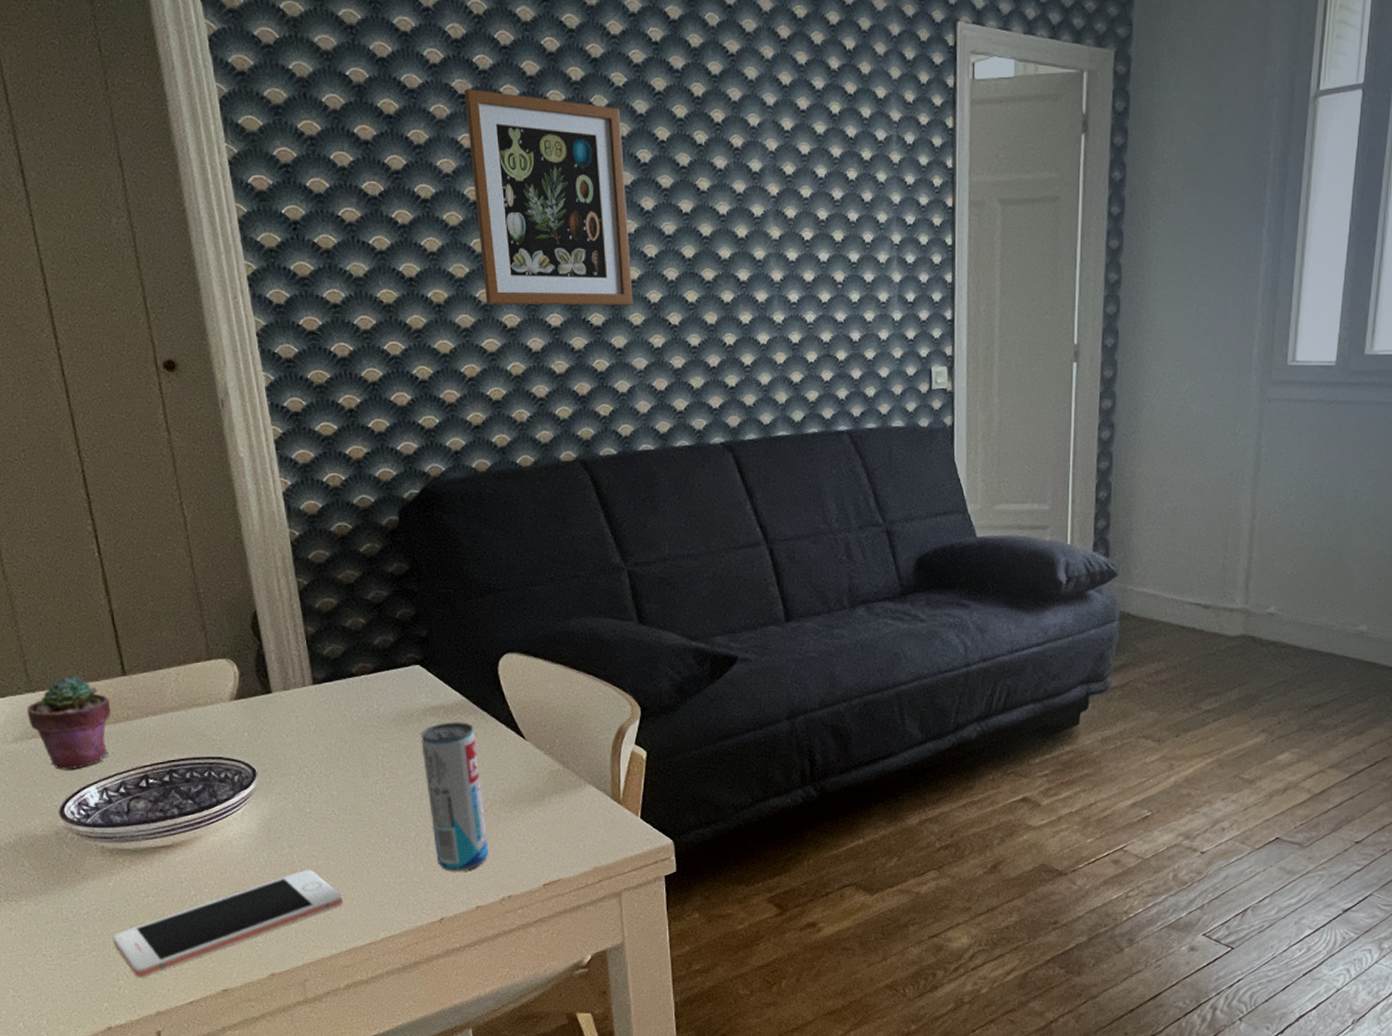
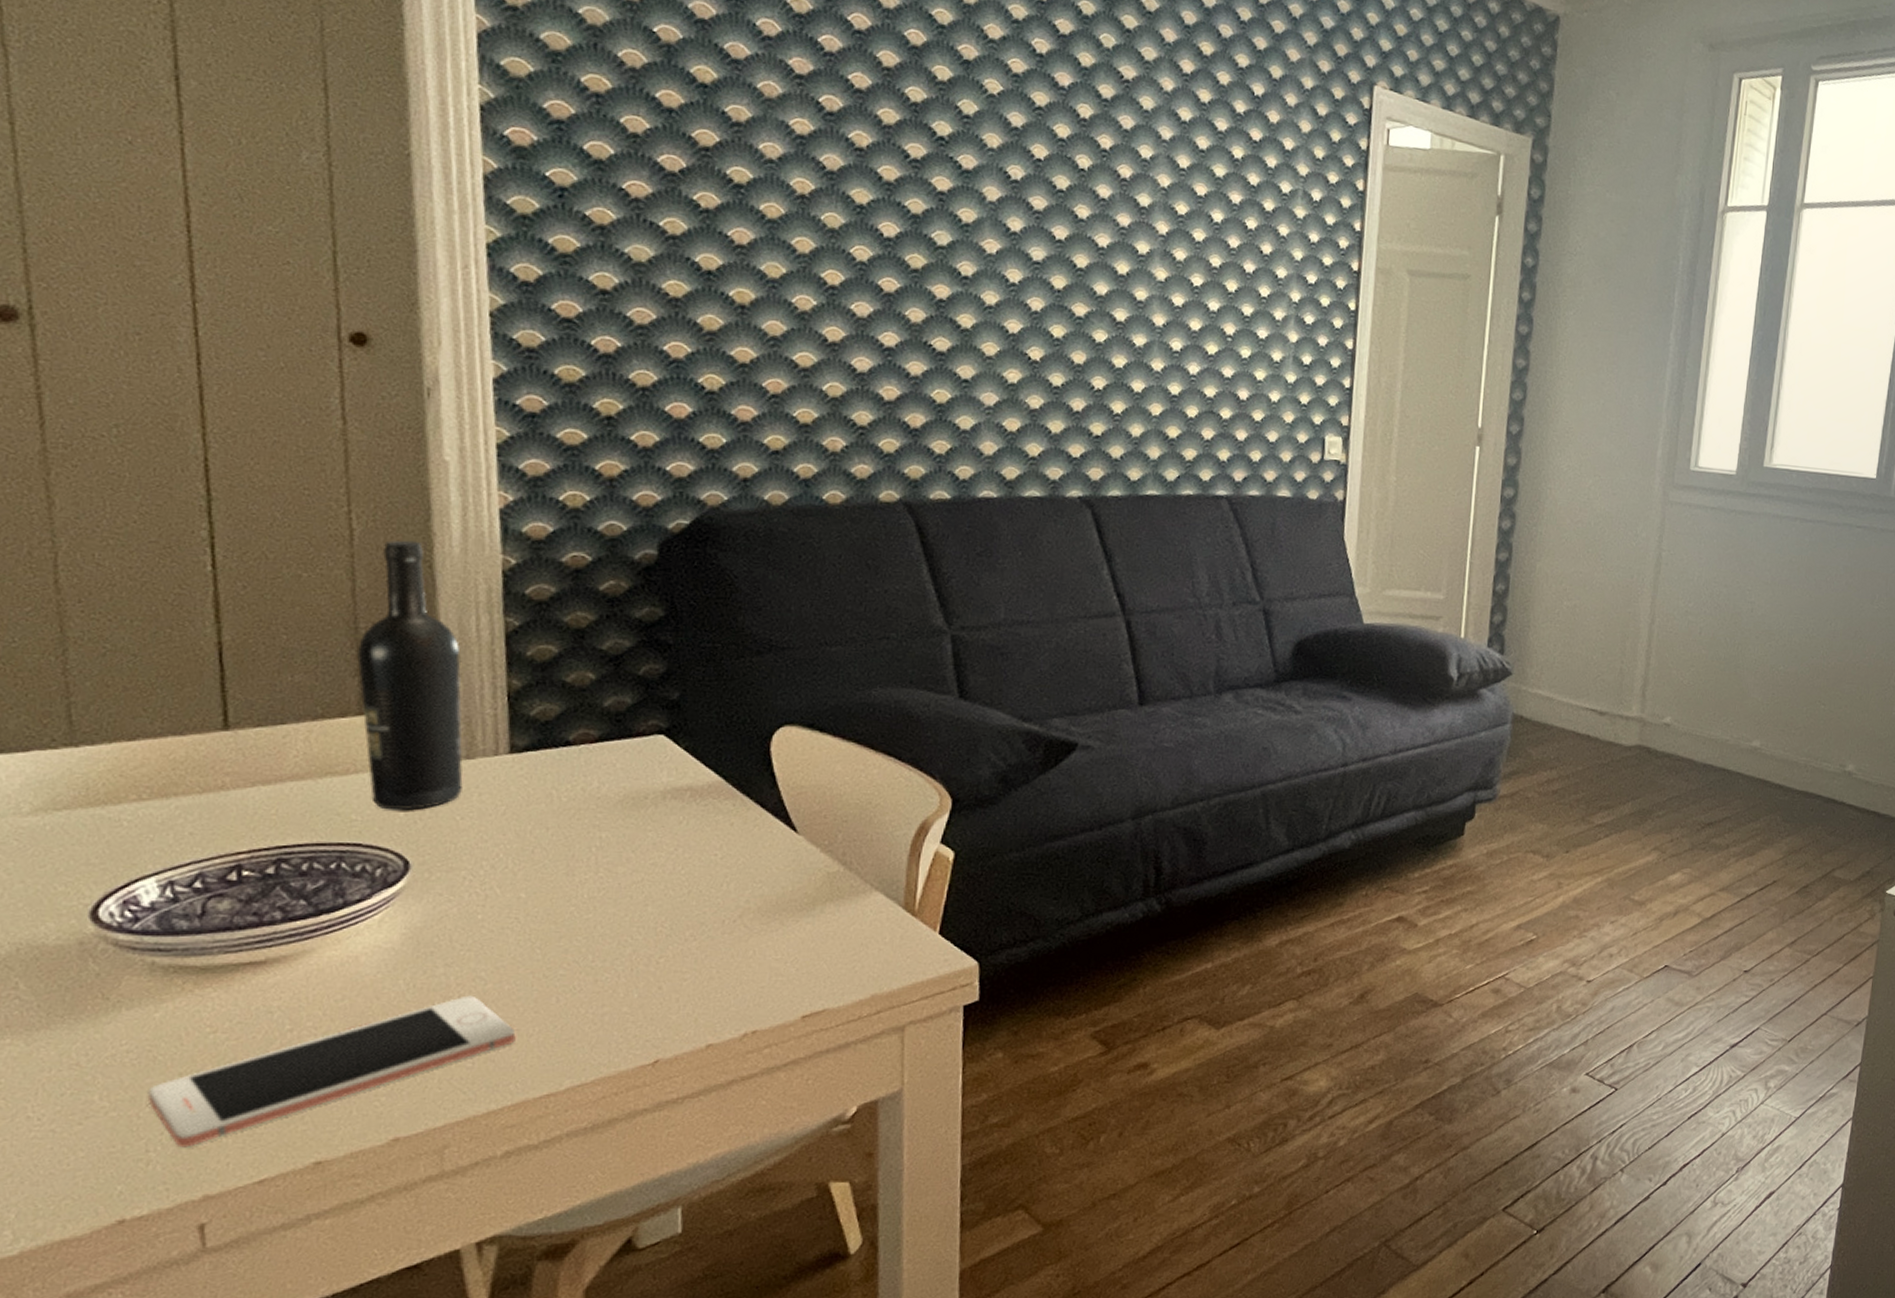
potted succulent: present [27,675,111,770] -> none [60,726,198,855]
wine bottle: none [200,522,284,731] -> present [356,540,463,811]
beverage can: present [421,722,490,871] -> none [654,808,734,999]
wall art: present [463,88,633,305] -> none [802,68,992,333]

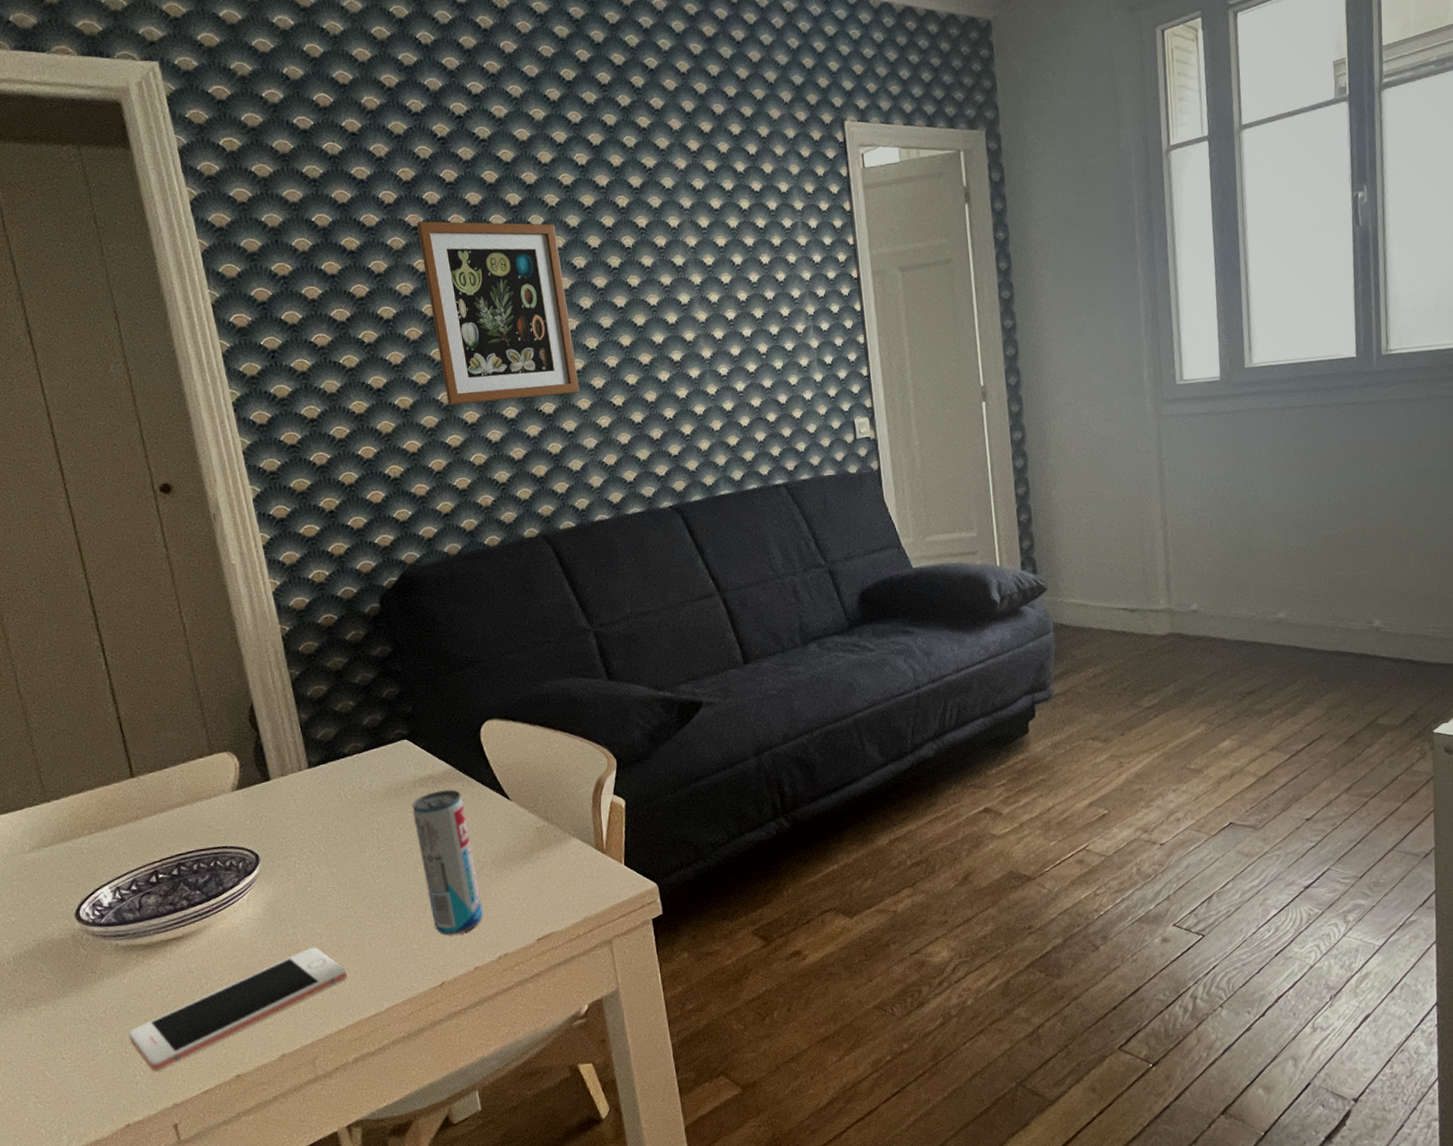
wine bottle: present [356,540,463,811] -> none [201,625,283,820]
beverage can: none [654,808,734,999] -> present [412,789,484,936]
wall art: none [802,68,992,333] -> present [416,221,580,405]

